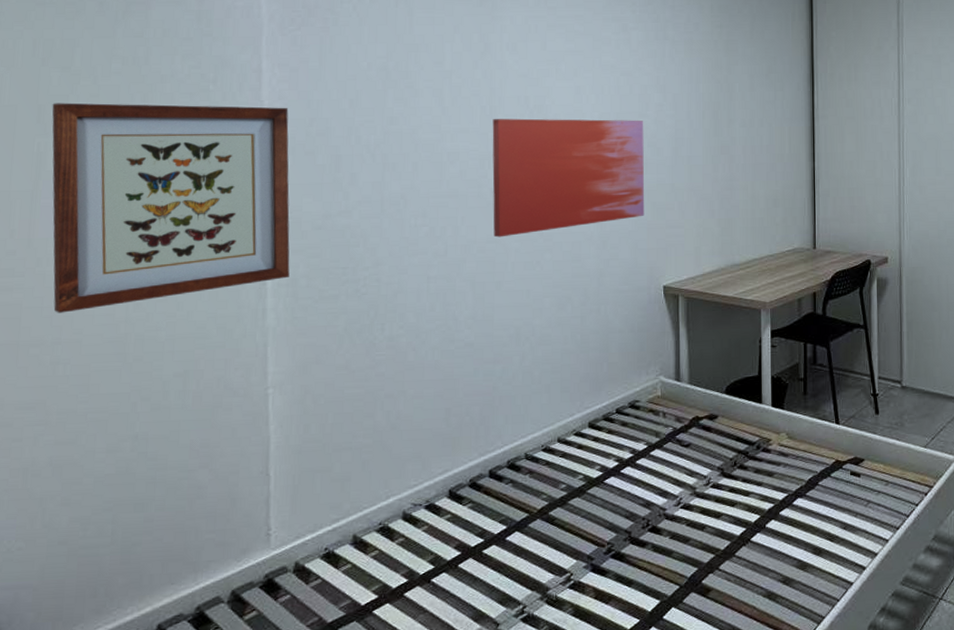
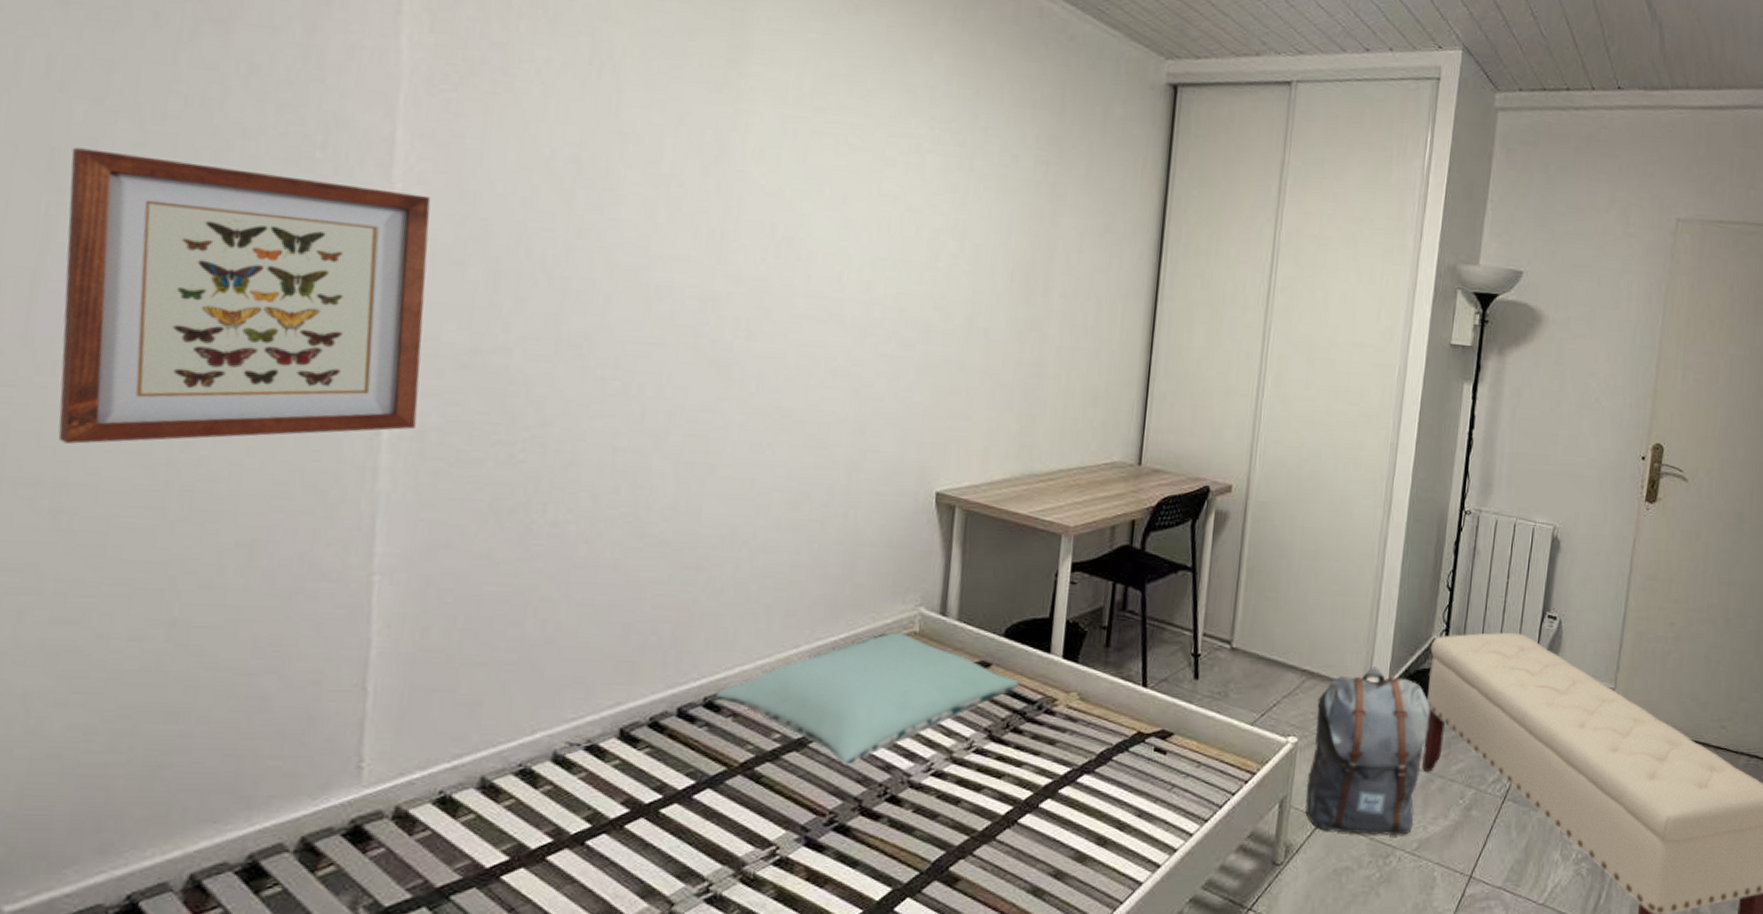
wall art: present [492,118,645,238] -> none [711,248,931,407]
pillow: none [515,398,741,505] -> present [715,632,1020,765]

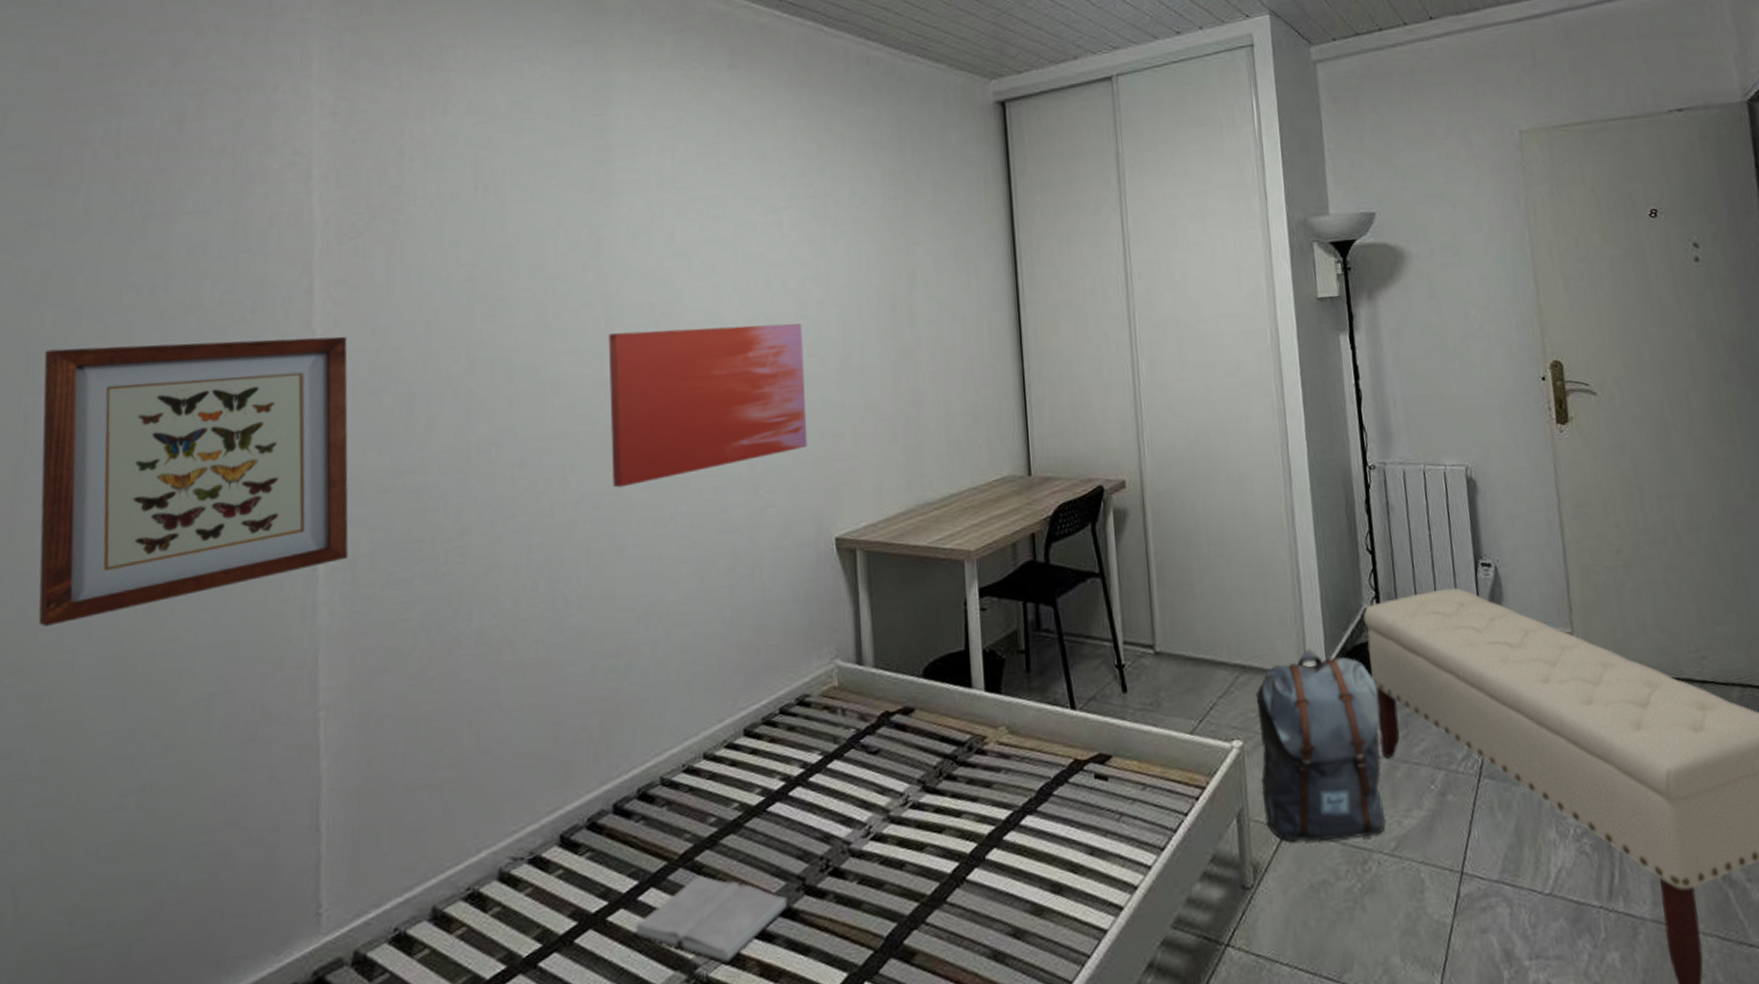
hardback book: none [685,785,843,865] -> present [634,876,789,964]
wall art: none [711,248,931,407] -> present [608,323,808,488]
pillow: present [715,632,1020,765] -> none [648,690,946,842]

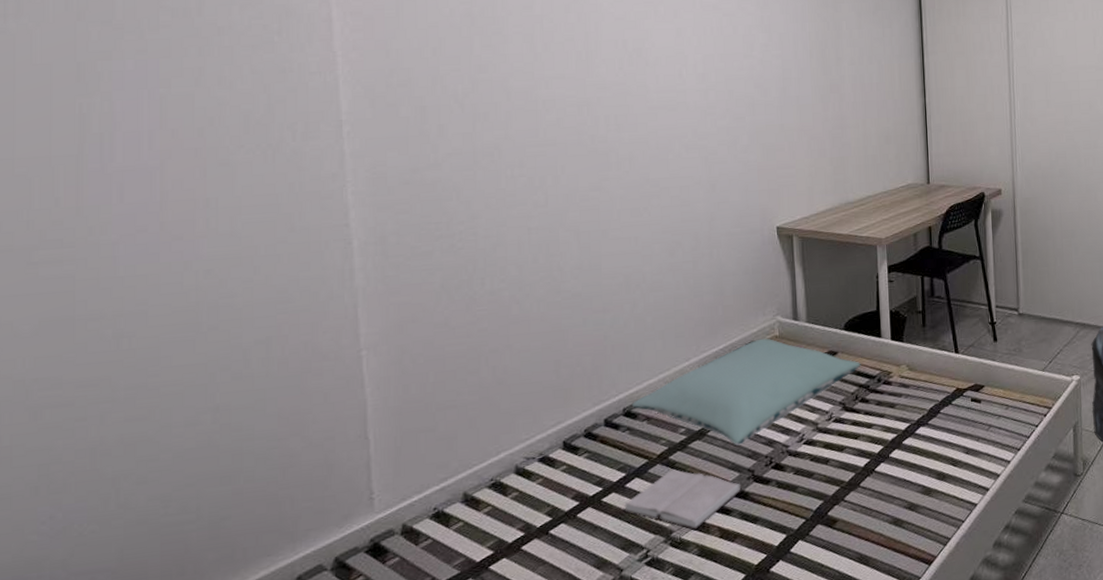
wall art: present [38,336,349,627] -> none [93,58,377,284]
wall art: present [608,323,808,488] -> none [589,61,754,185]
pillow: none [648,690,946,842] -> present [631,338,861,445]

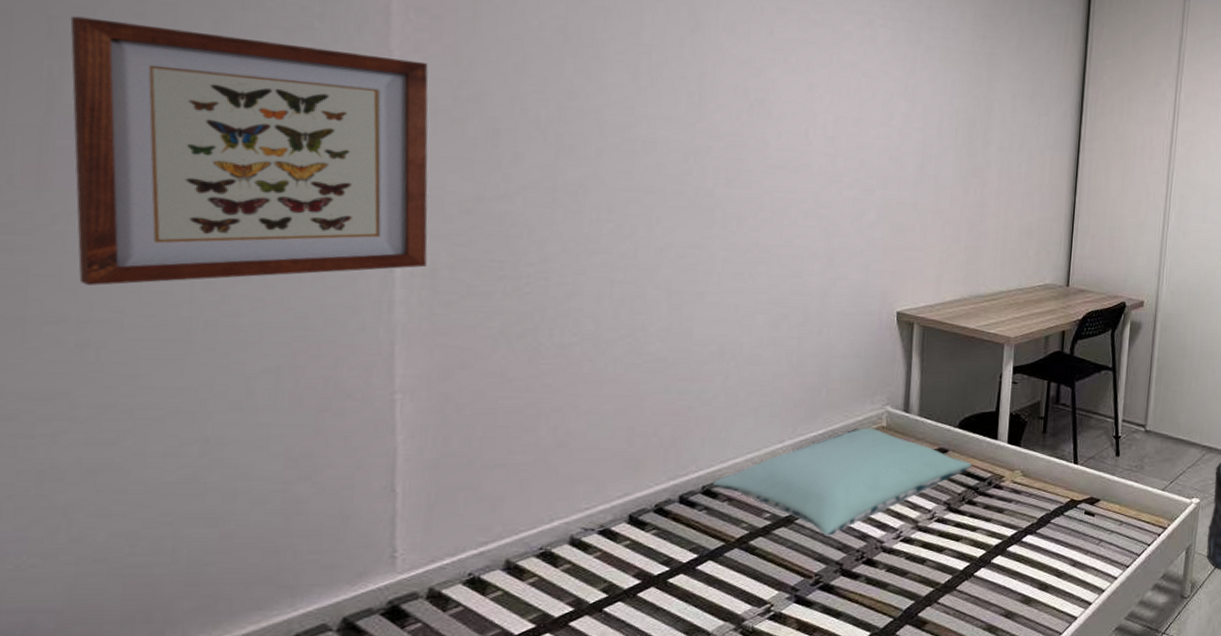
wall art: none [93,58,377,284] -> present [70,16,429,286]
hardback book: present [623,469,742,530] -> none [691,555,827,620]

